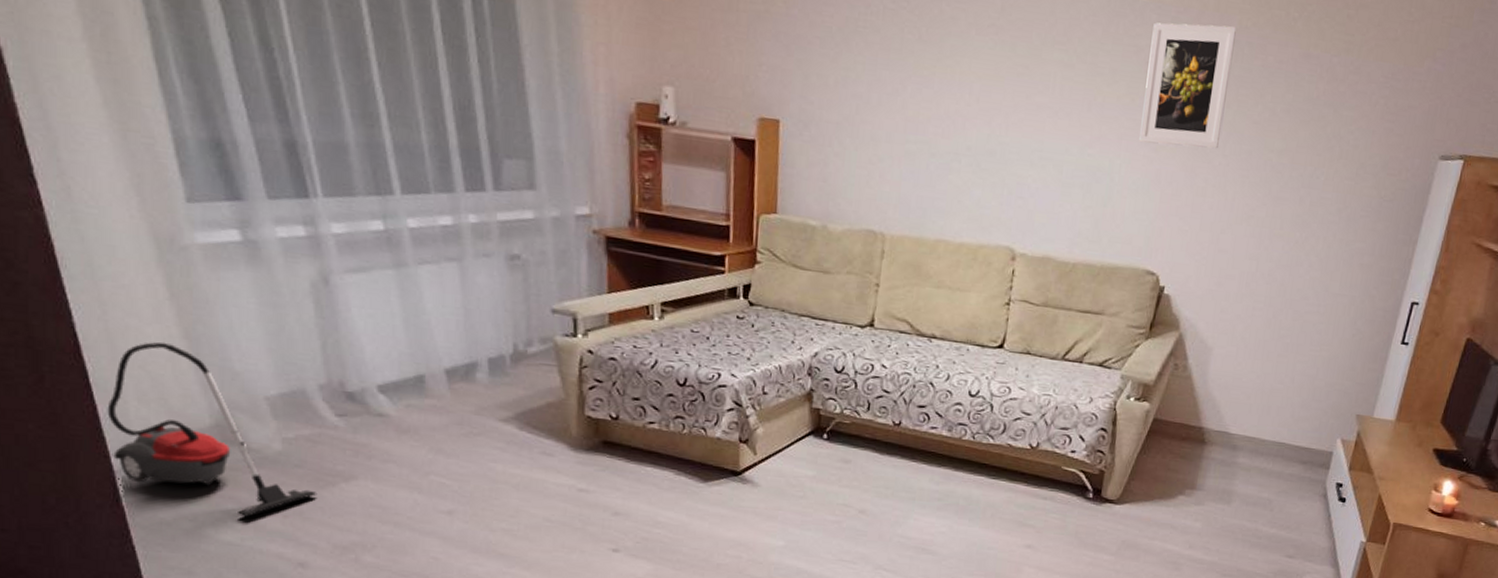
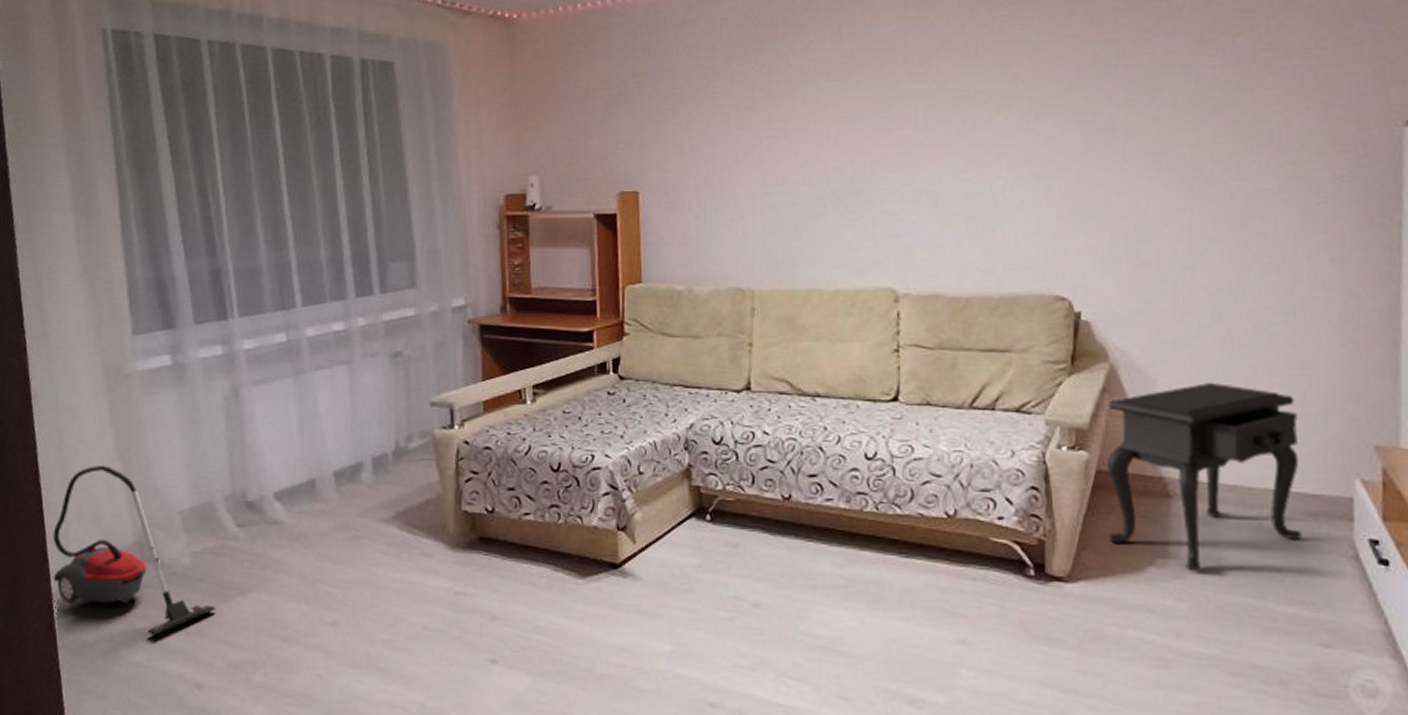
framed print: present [1139,22,1237,149] -> none [1016,26,1116,160]
side table: none [1153,355,1310,501] -> present [1107,383,1302,572]

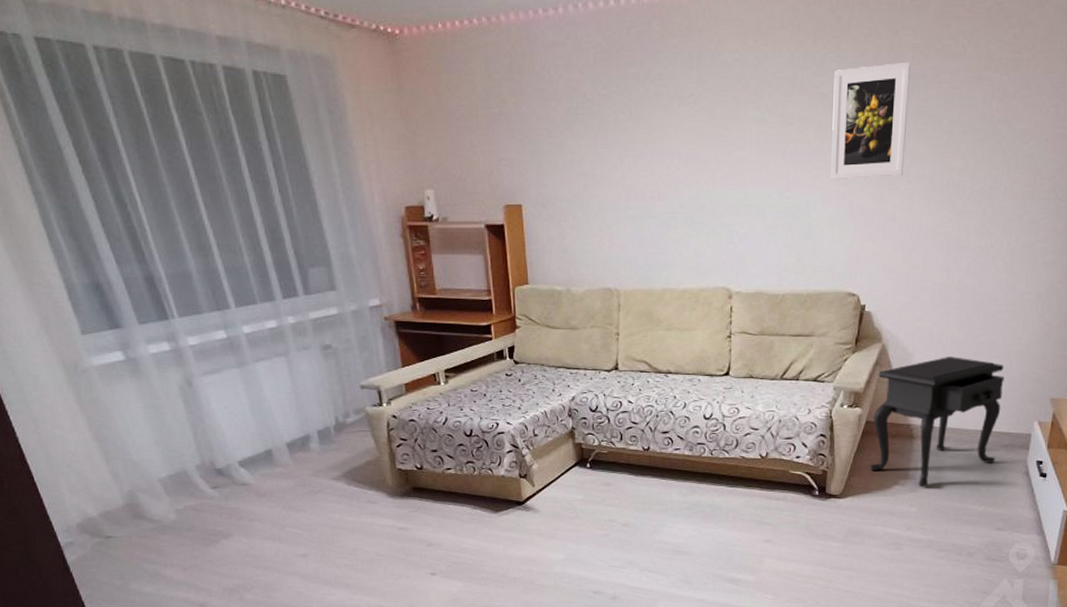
vacuum cleaner: present [52,464,217,636] -> none [49,445,206,572]
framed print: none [1016,26,1116,160] -> present [831,61,910,180]

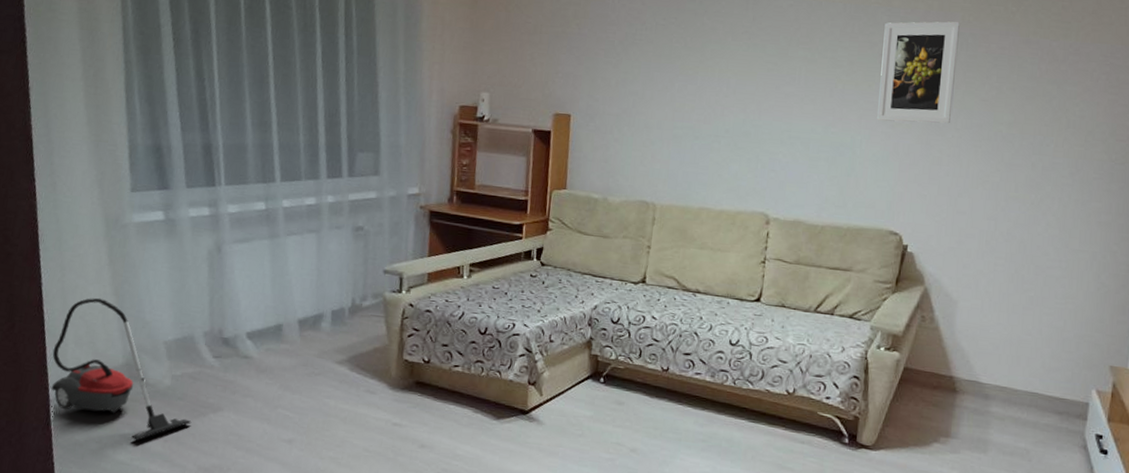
vacuum cleaner: none [49,445,206,572] -> present [51,297,192,441]
side table: present [869,357,1004,487] -> none [906,308,1058,449]

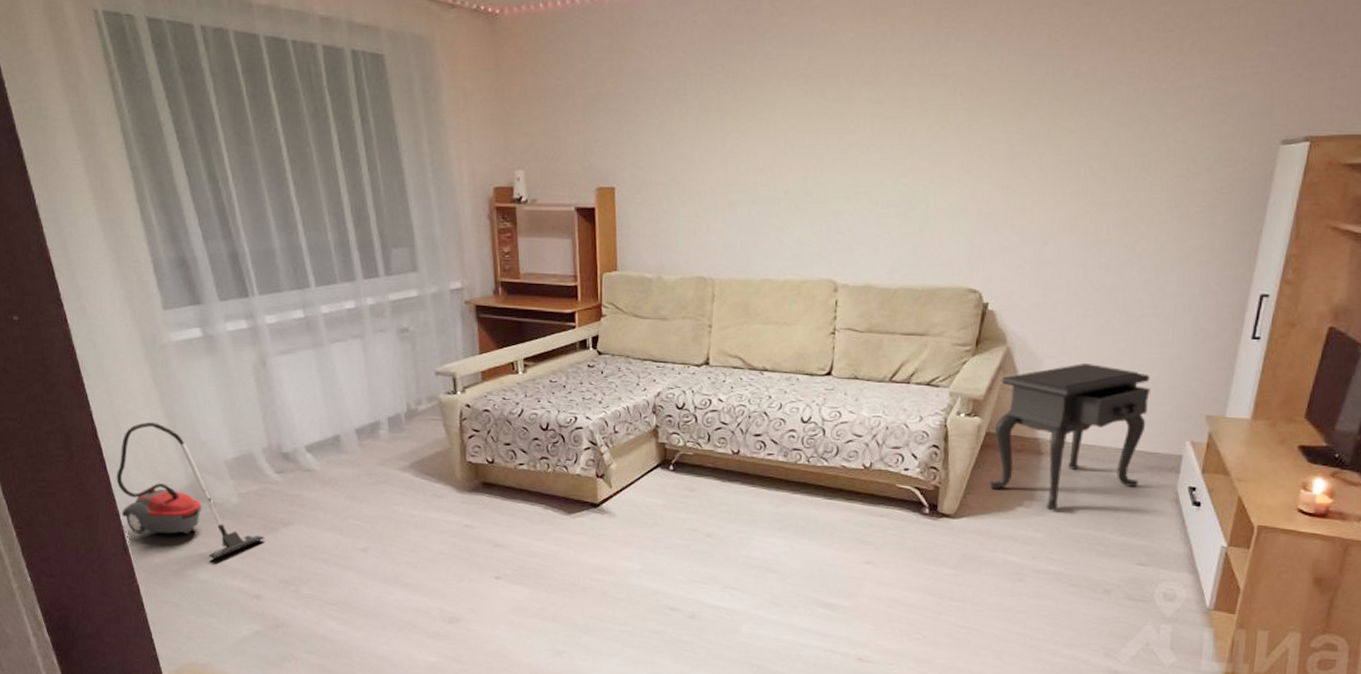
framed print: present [877,21,960,124] -> none [952,41,1045,167]
side table: none [906,308,1058,449] -> present [989,363,1150,511]

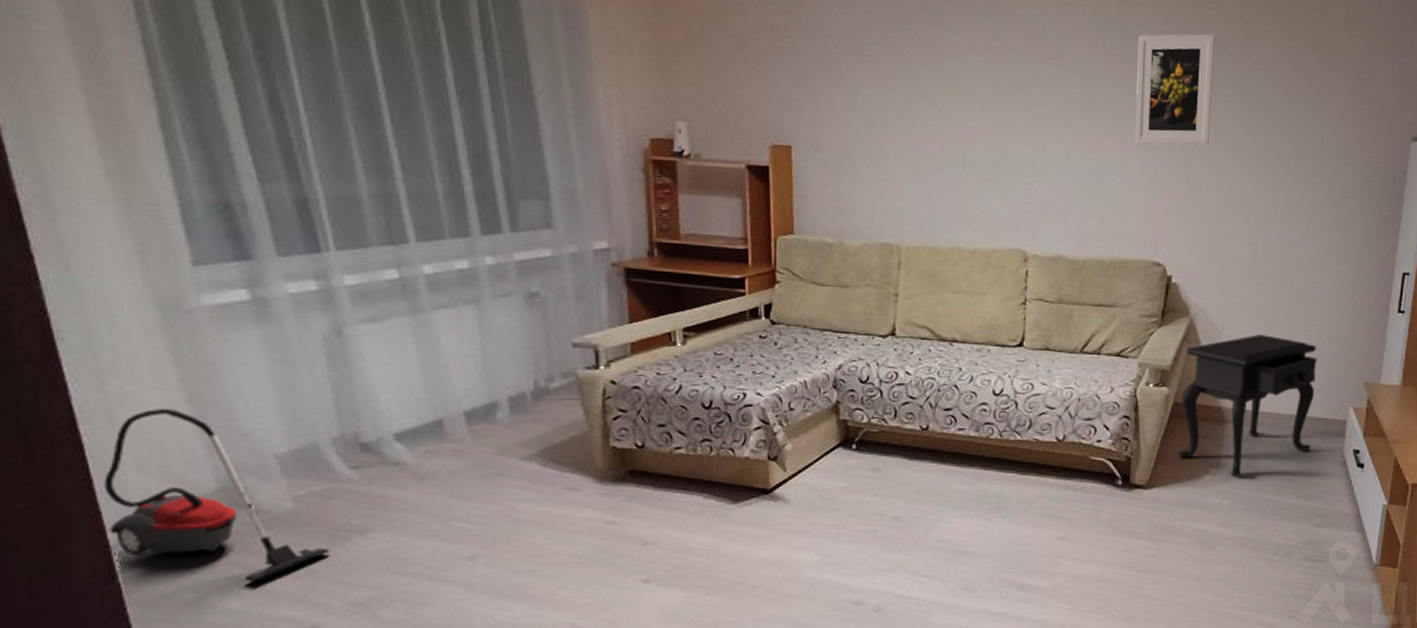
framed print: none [952,41,1045,167] -> present [1135,33,1215,145]

